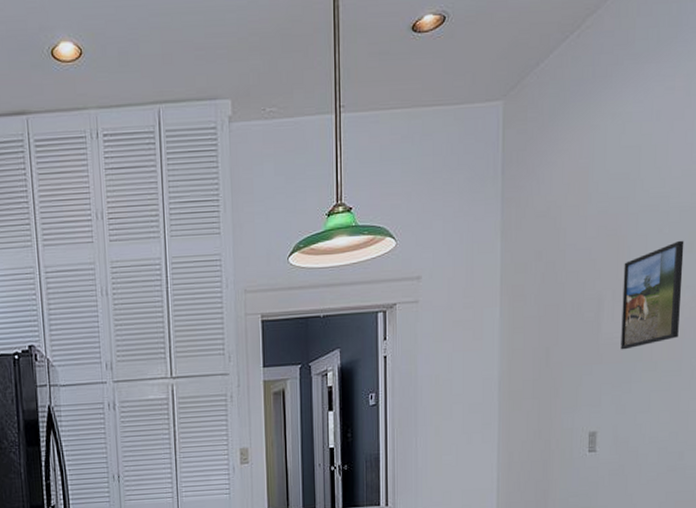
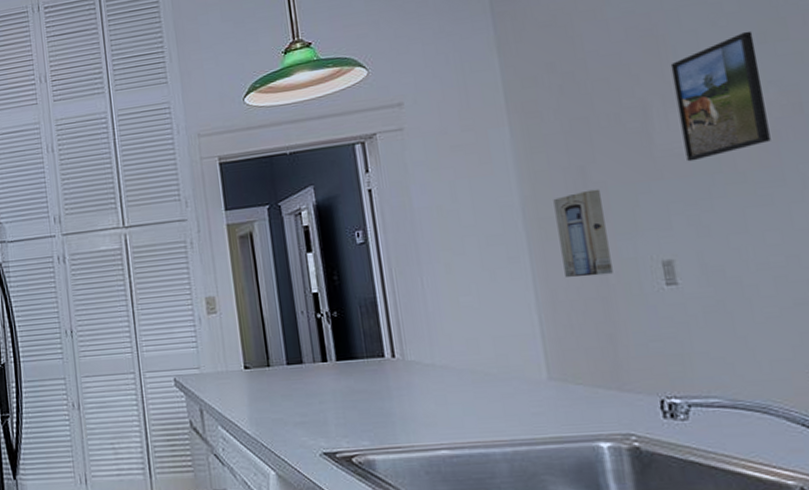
wall art: none [521,368,556,443] -> present [553,189,613,277]

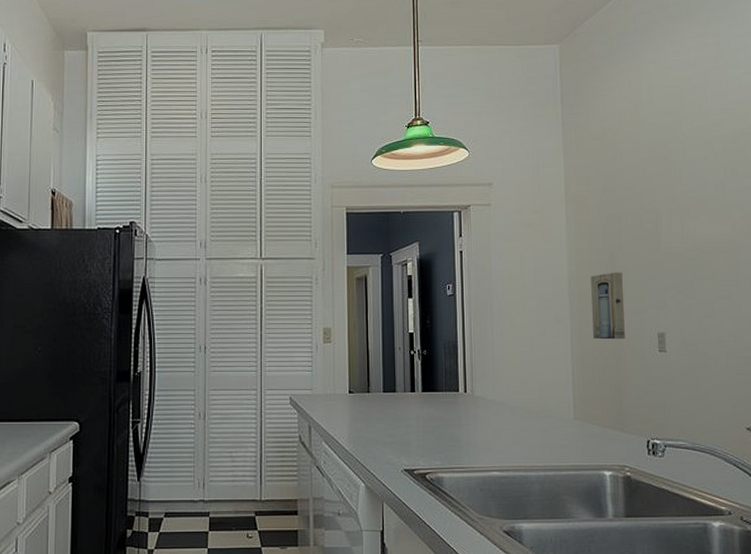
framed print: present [670,30,771,162] -> none [676,166,733,259]

